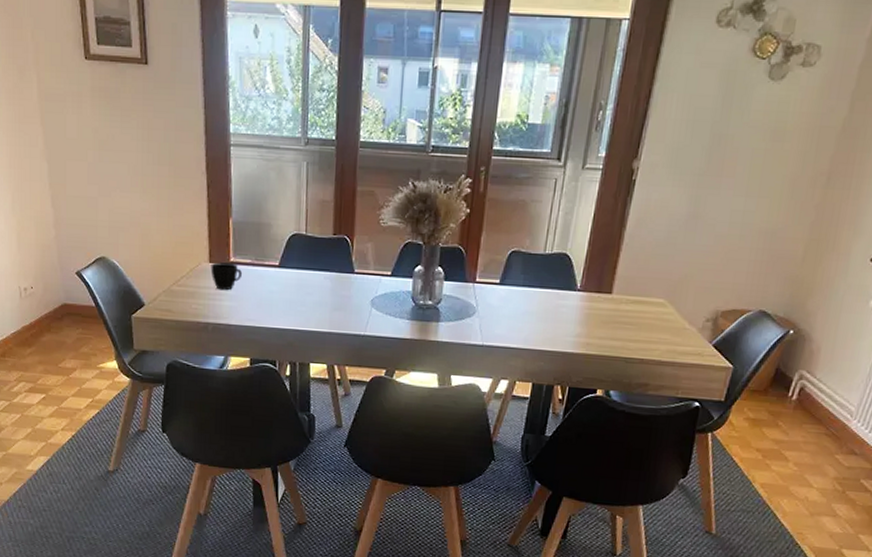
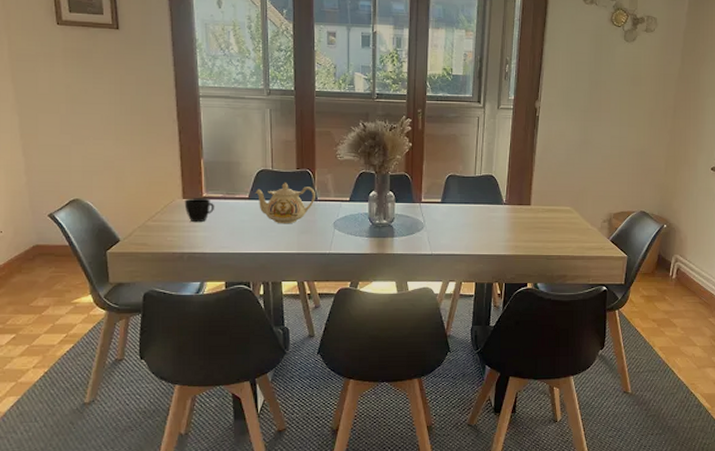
teapot: none [286,249,353,299] -> present [255,182,315,224]

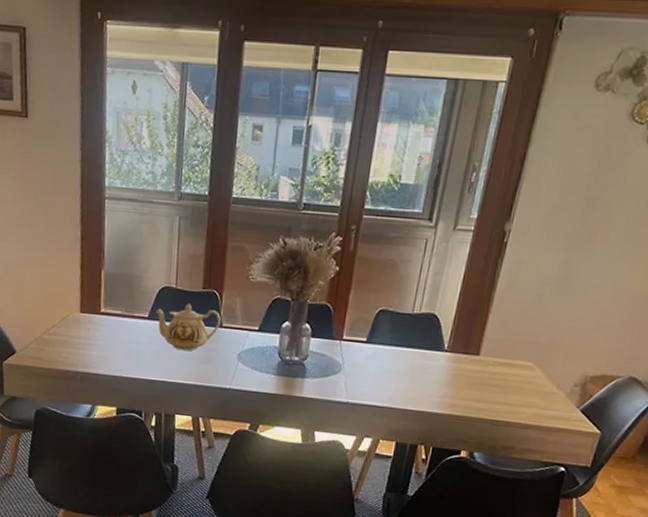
cup: present [184,198,215,223] -> none [81,312,113,341]

